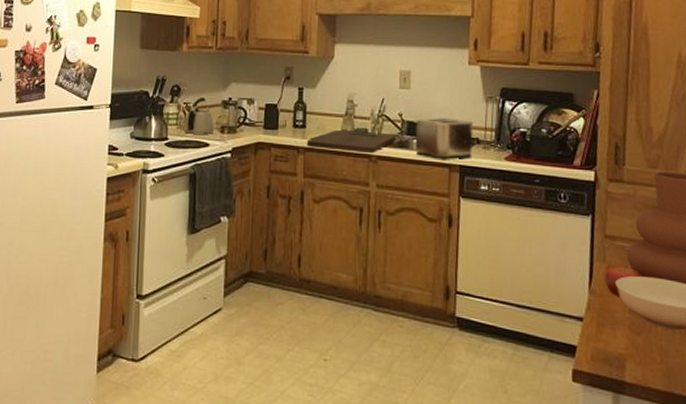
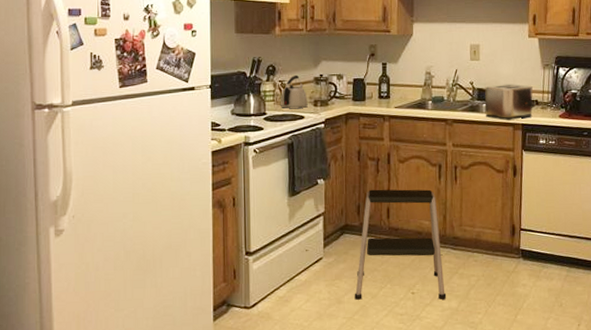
step stool: none [256,232,365,371] -> present [354,189,447,300]
cutting board: present [306,131,395,154] -> none [390,99,467,118]

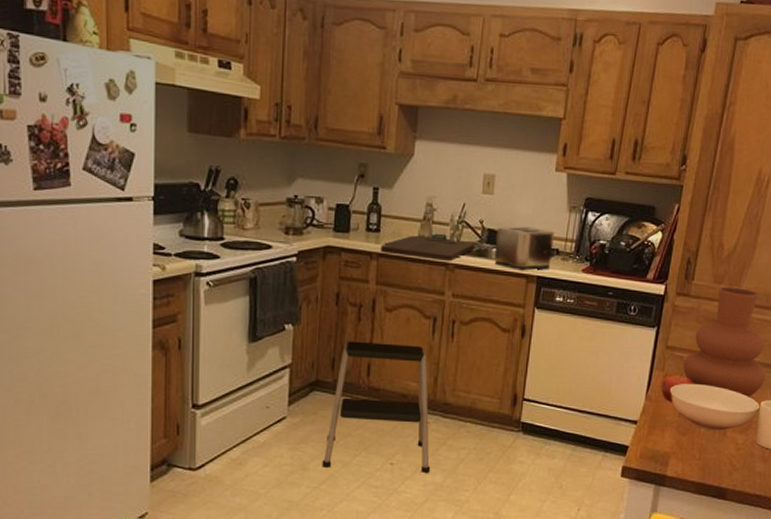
kettle: present [279,75,308,109] -> none [241,193,277,236]
cutting board: none [390,99,467,118] -> present [380,236,474,262]

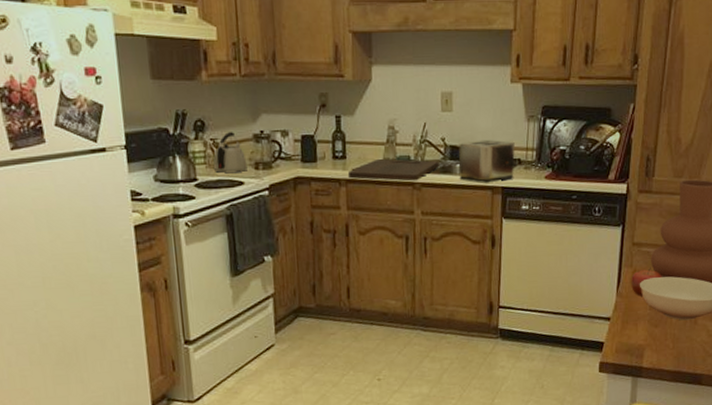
kettle: none [241,193,277,236] -> present [212,132,247,174]
step stool: present [322,341,431,473] -> none [313,265,417,389]

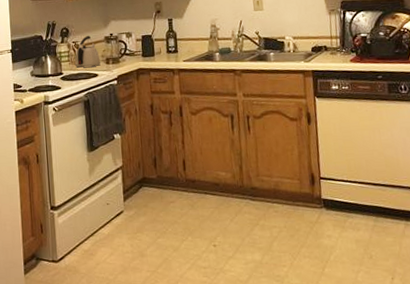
cutting board: present [347,159,438,182] -> none [179,50,255,69]
toaster: present [458,139,517,185] -> none [271,31,323,69]

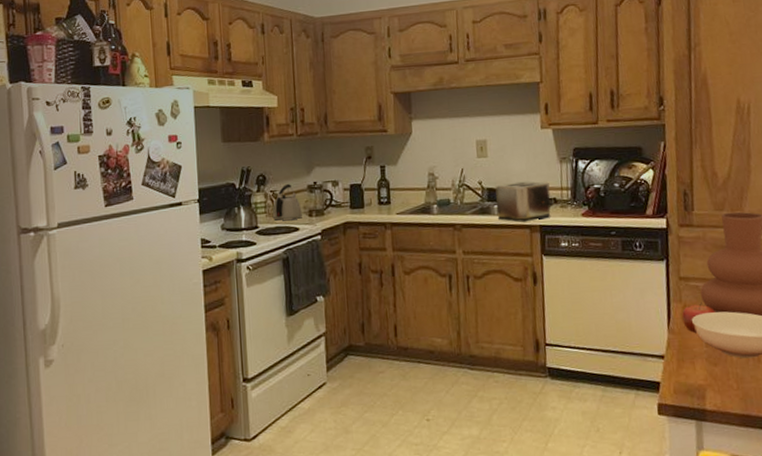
toaster: none [271,31,323,69] -> present [495,181,553,224]

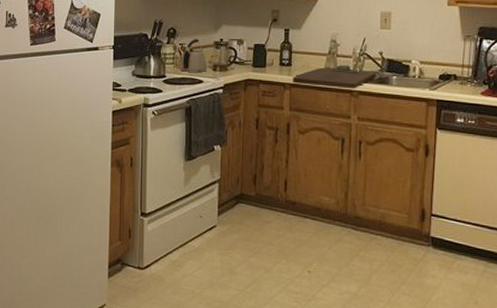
cutting board: none [392,202,477,223] -> present [292,68,375,89]
toaster: present [495,181,553,224] -> none [395,55,452,96]

